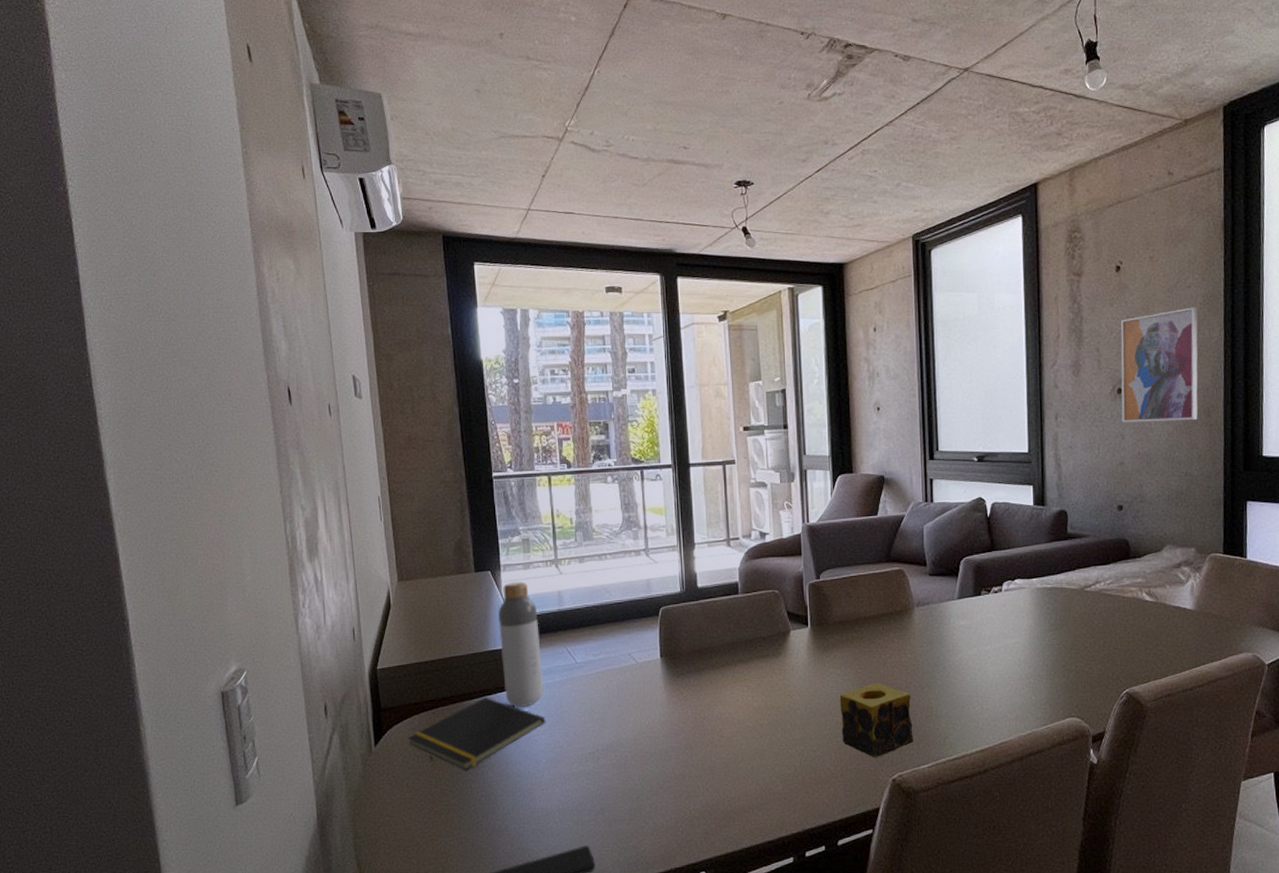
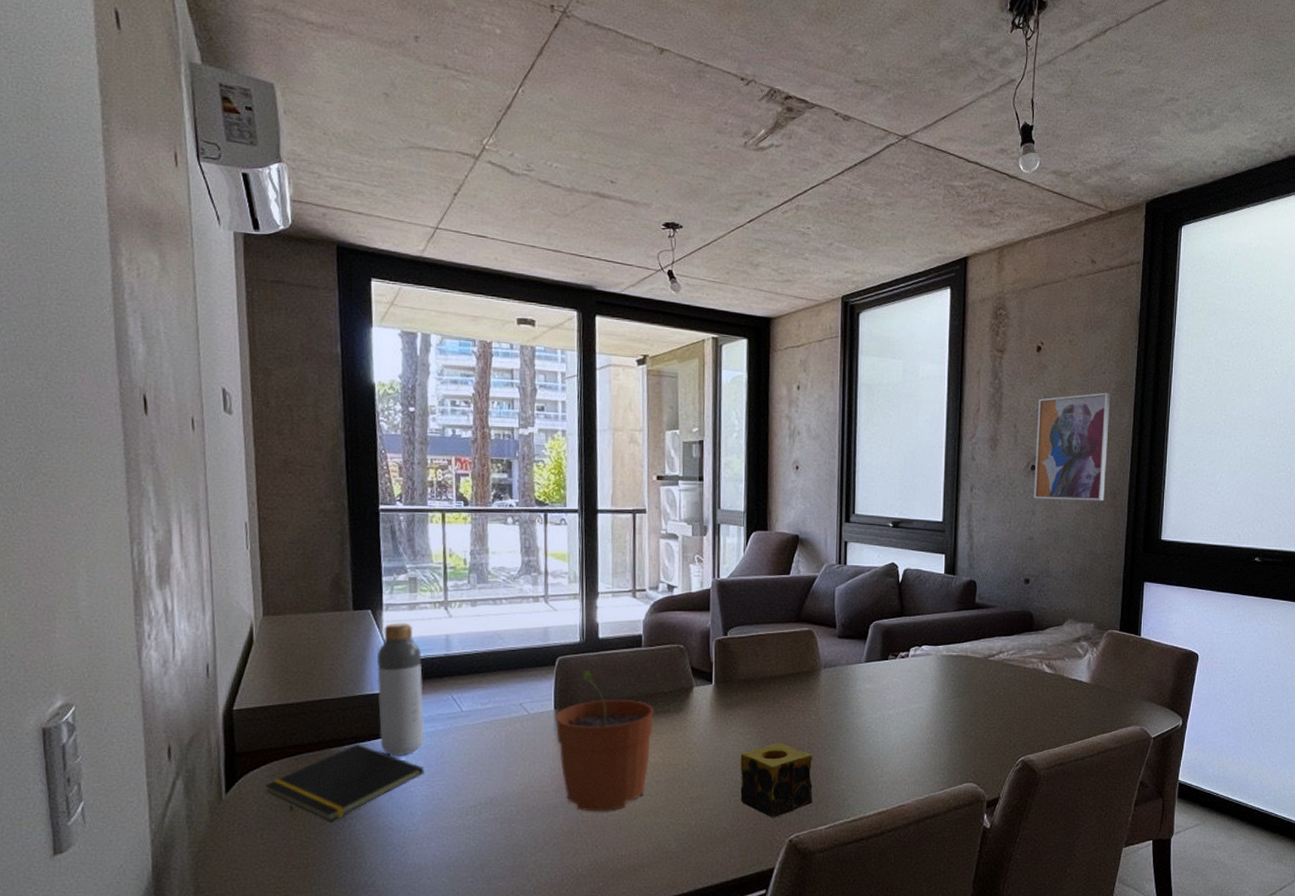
plant pot: none [662,619,754,756] -> present [555,671,654,812]

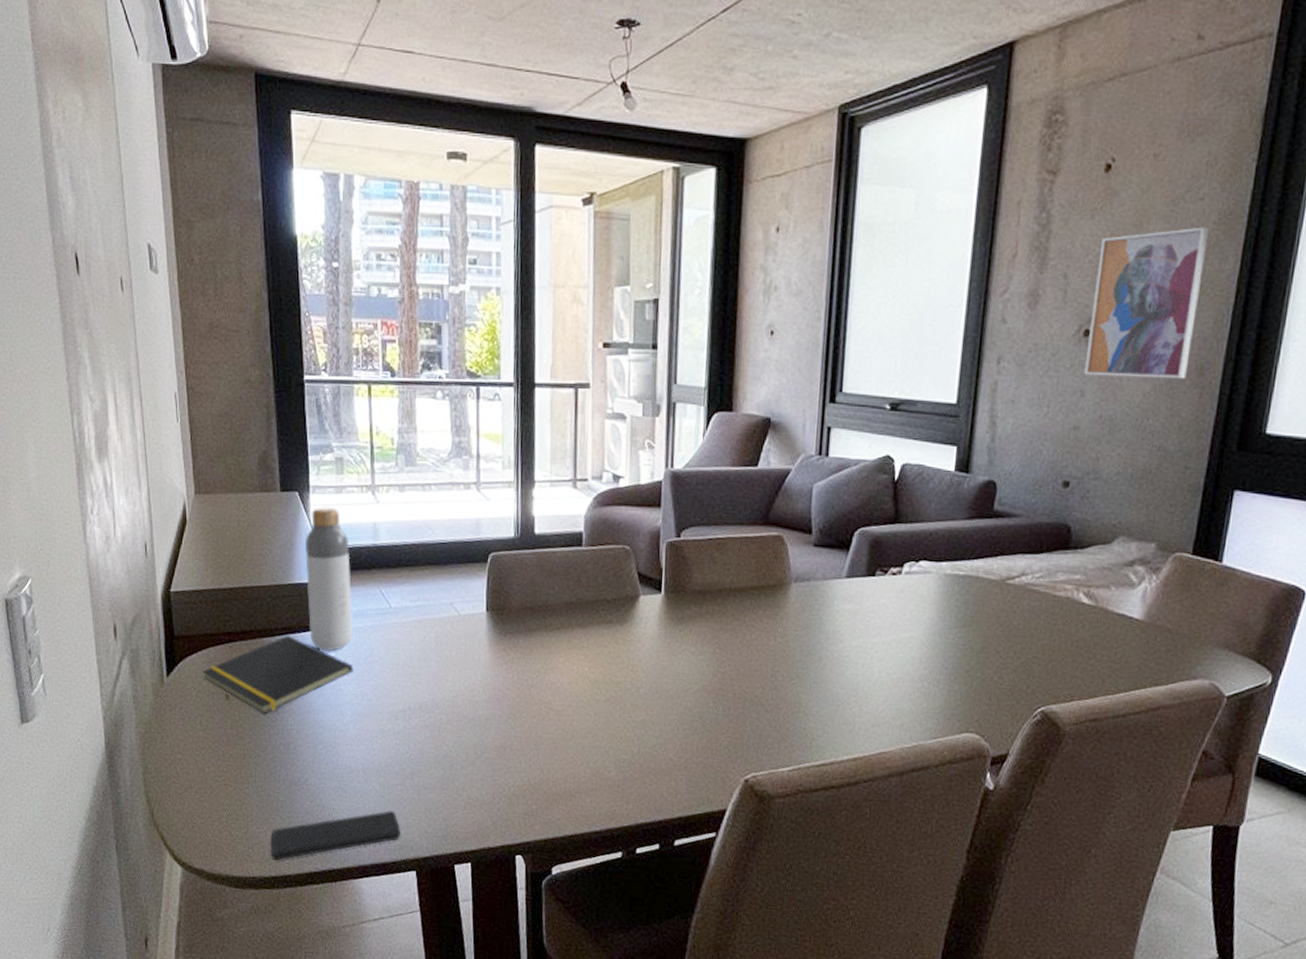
plant pot: present [555,671,654,812] -> none [487,570,595,728]
candle: present [740,743,813,817] -> none [690,667,776,753]

